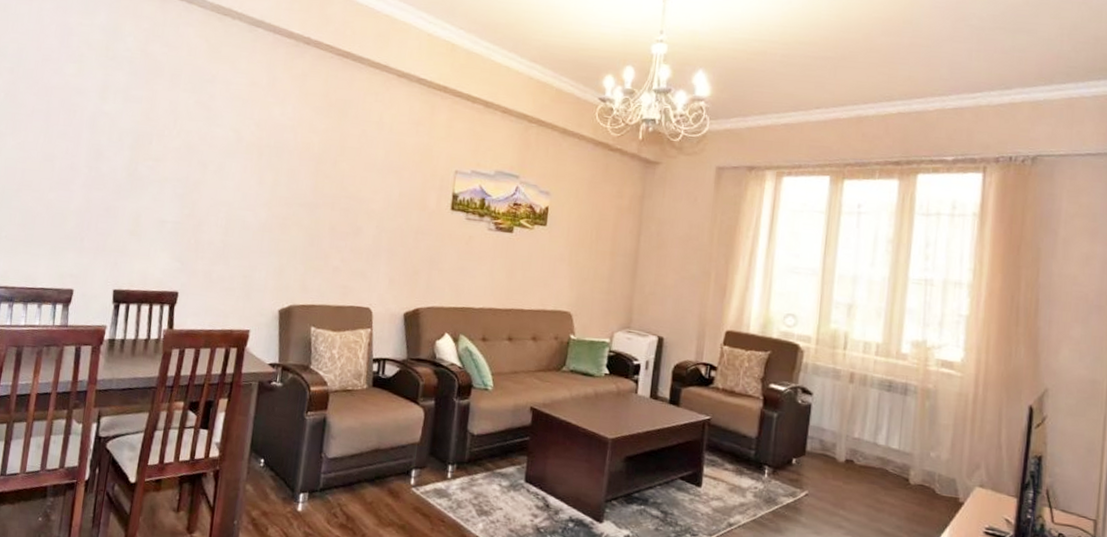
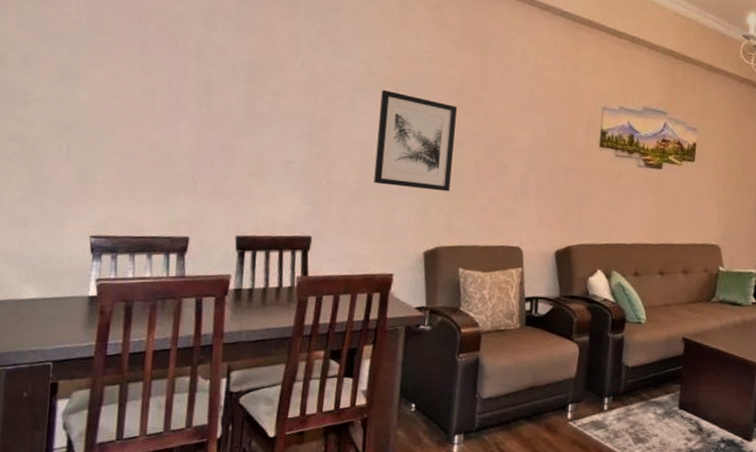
wall art: none [236,155,316,252] -> present [374,90,457,192]

